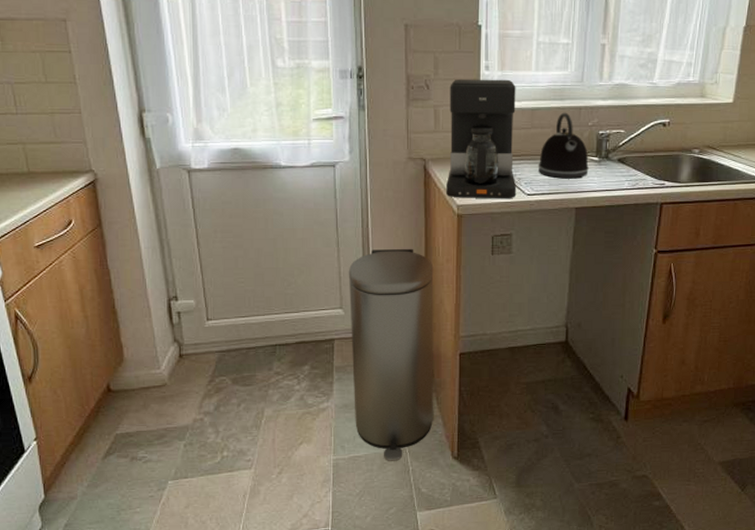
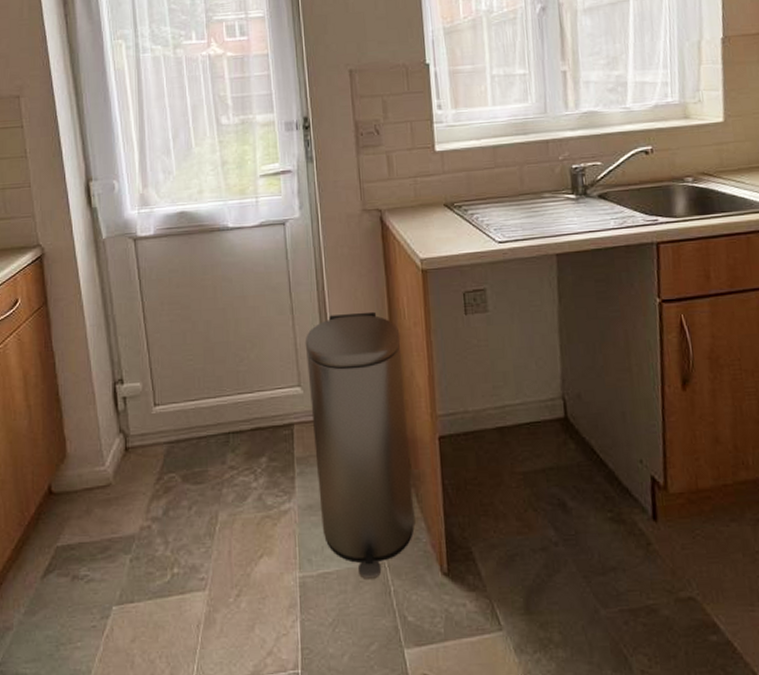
coffee maker: present [446,79,517,199] -> none [401,117,486,252]
kettle: present [538,112,589,179] -> none [506,147,566,222]

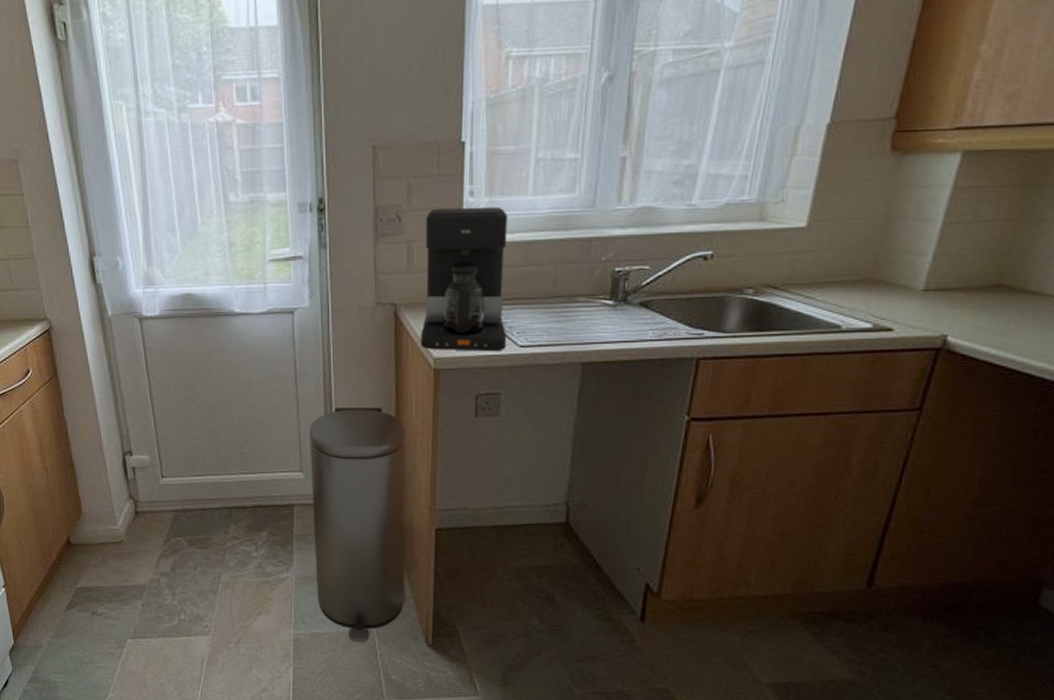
coffee maker: none [401,117,486,252] -> present [421,206,508,352]

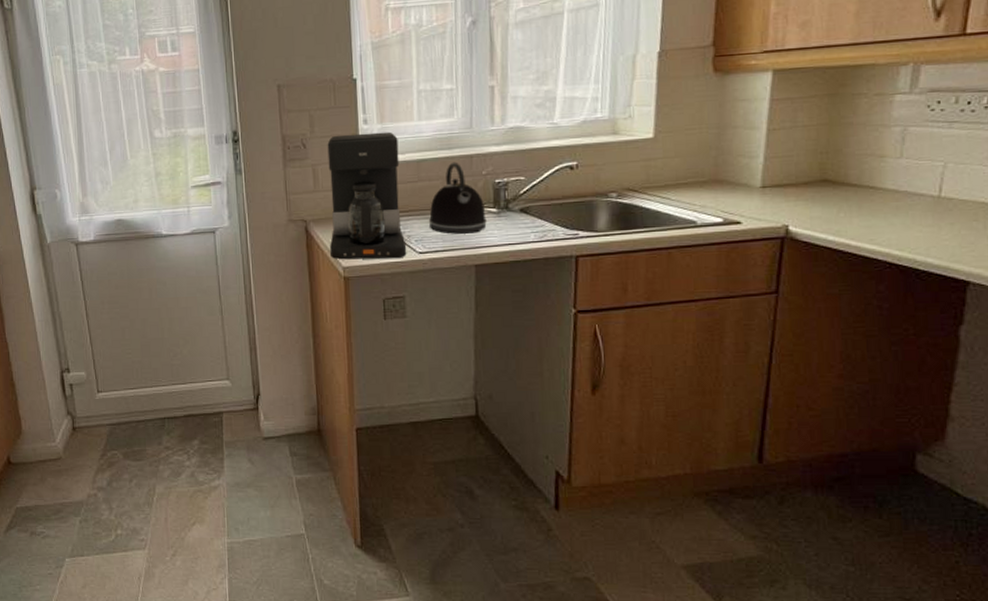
pedal bin: present [308,406,406,642] -> none [233,314,332,547]
kettle: none [534,245,600,327] -> present [428,162,487,234]

